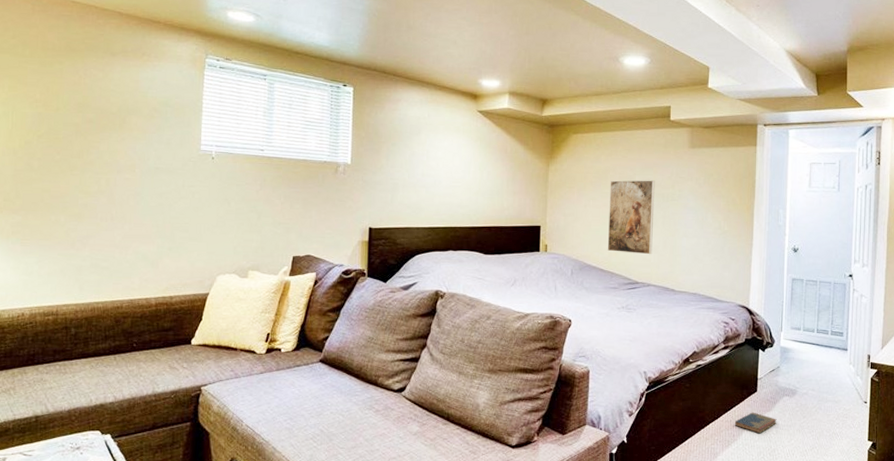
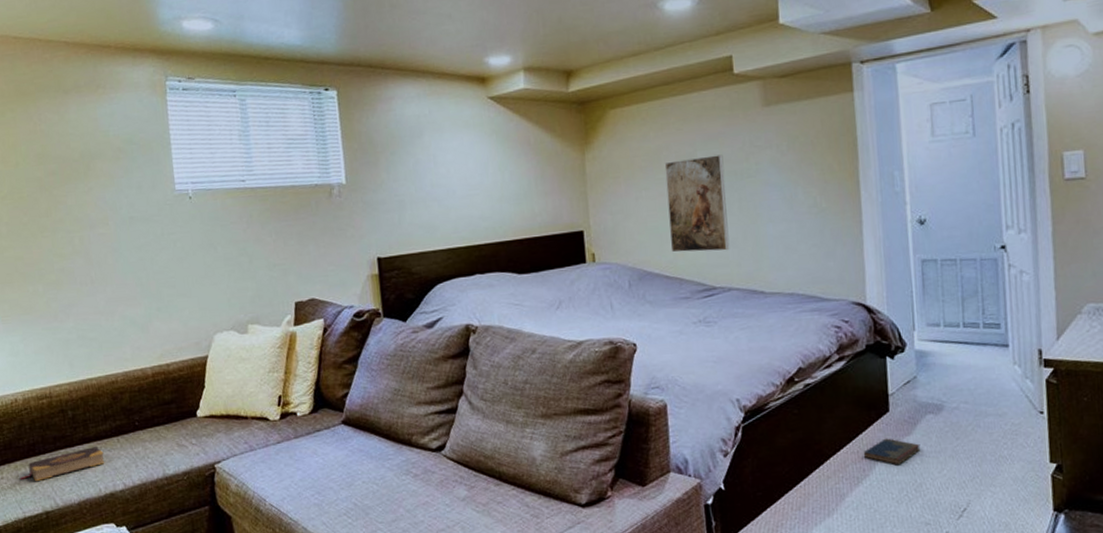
book: none [16,361,100,389] -> present [20,445,105,482]

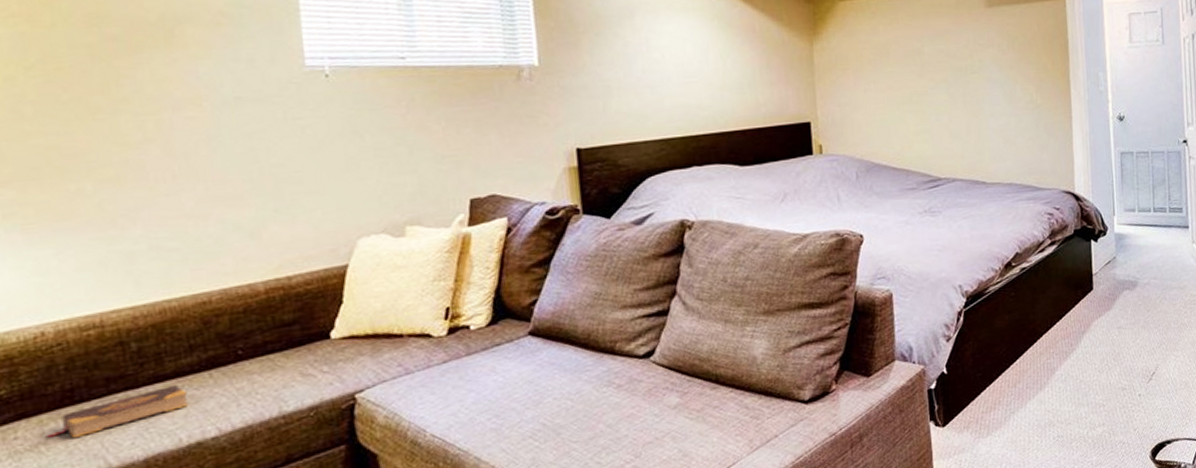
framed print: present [664,154,730,253] -> none [893,51,954,145]
hardcover book: present [863,438,921,465] -> none [1071,314,1119,338]

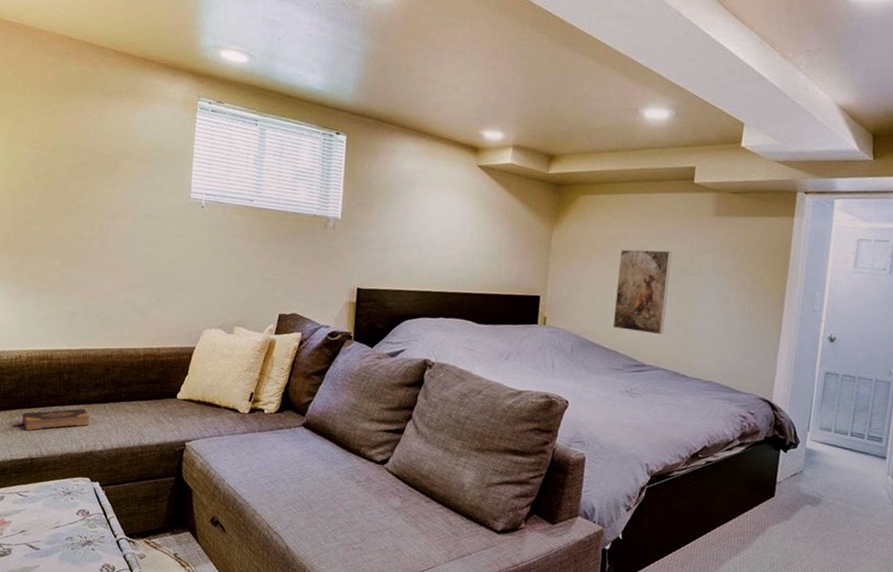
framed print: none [893,51,954,145] -> present [612,249,672,335]

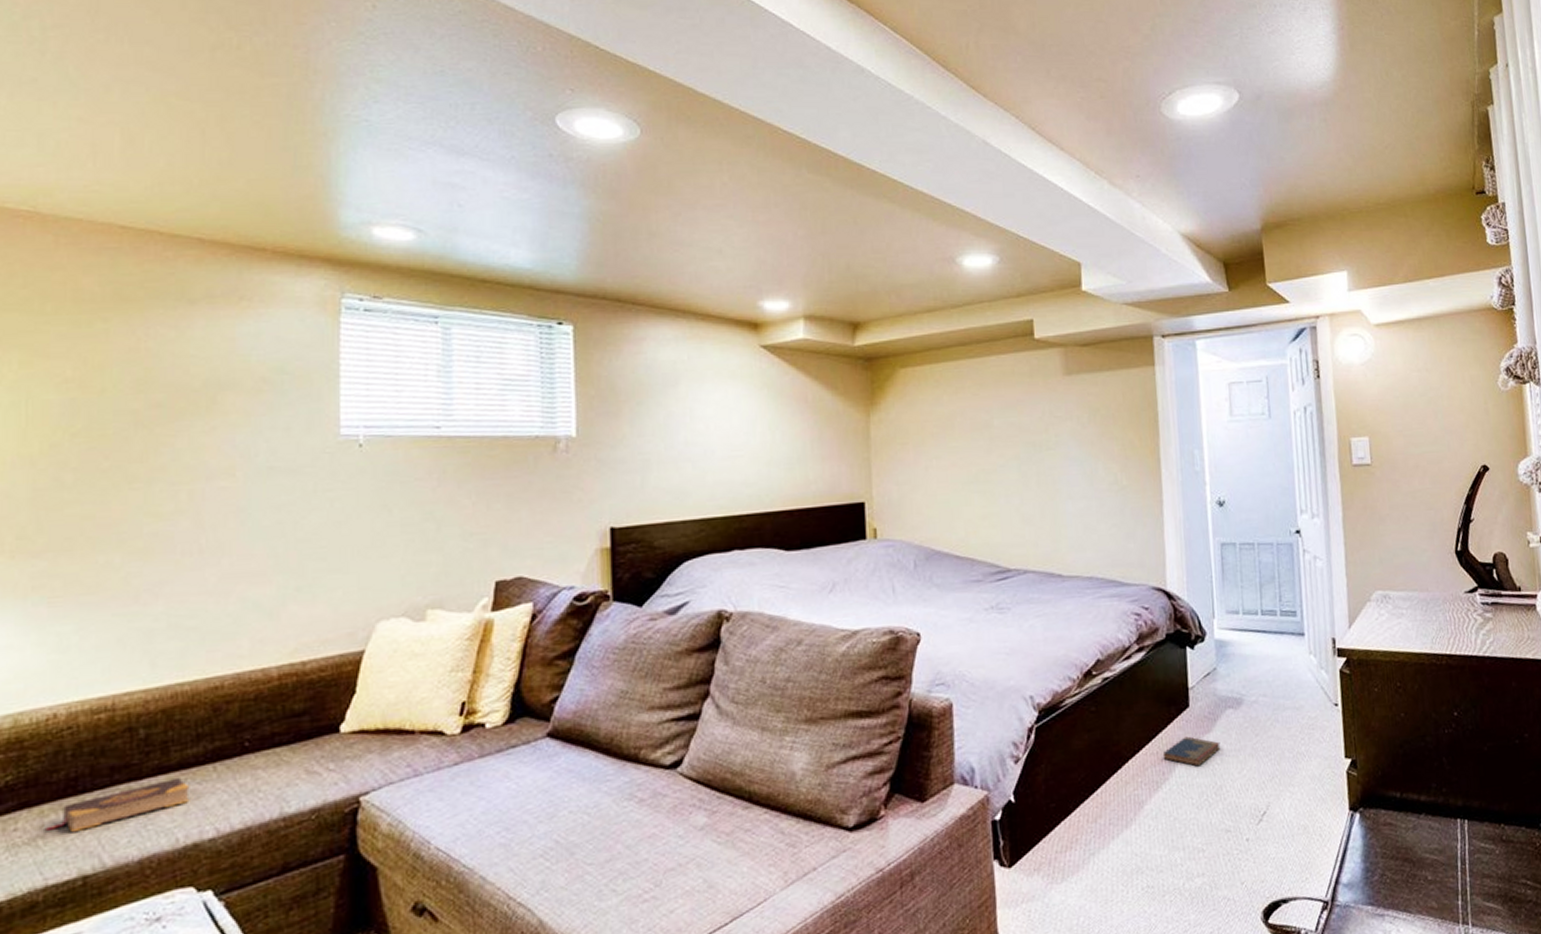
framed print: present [612,249,672,335] -> none [958,424,1026,530]
hardcover book: none [745,519,796,544] -> present [1162,736,1221,767]

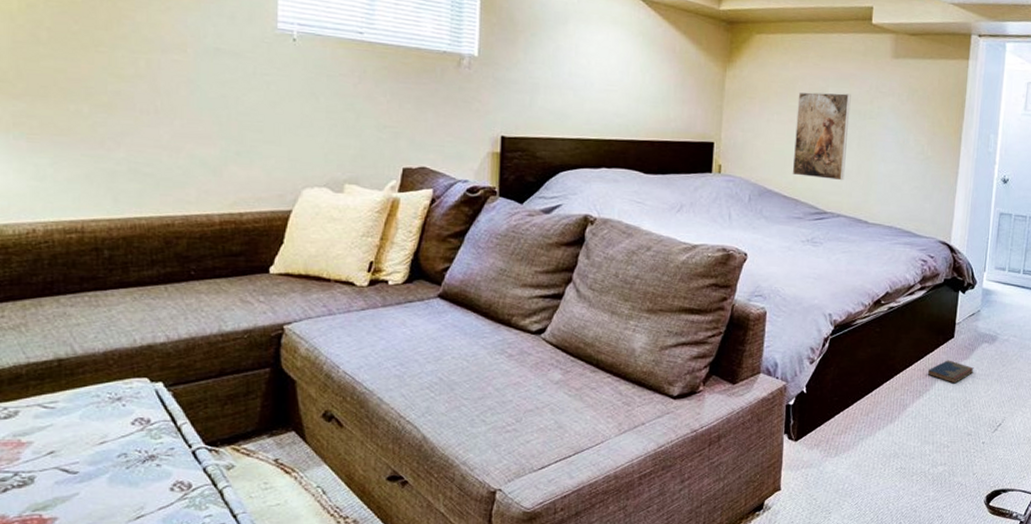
book: present [46,777,190,833] -> none [28,292,145,325]
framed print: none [958,424,1026,530] -> present [792,92,851,181]

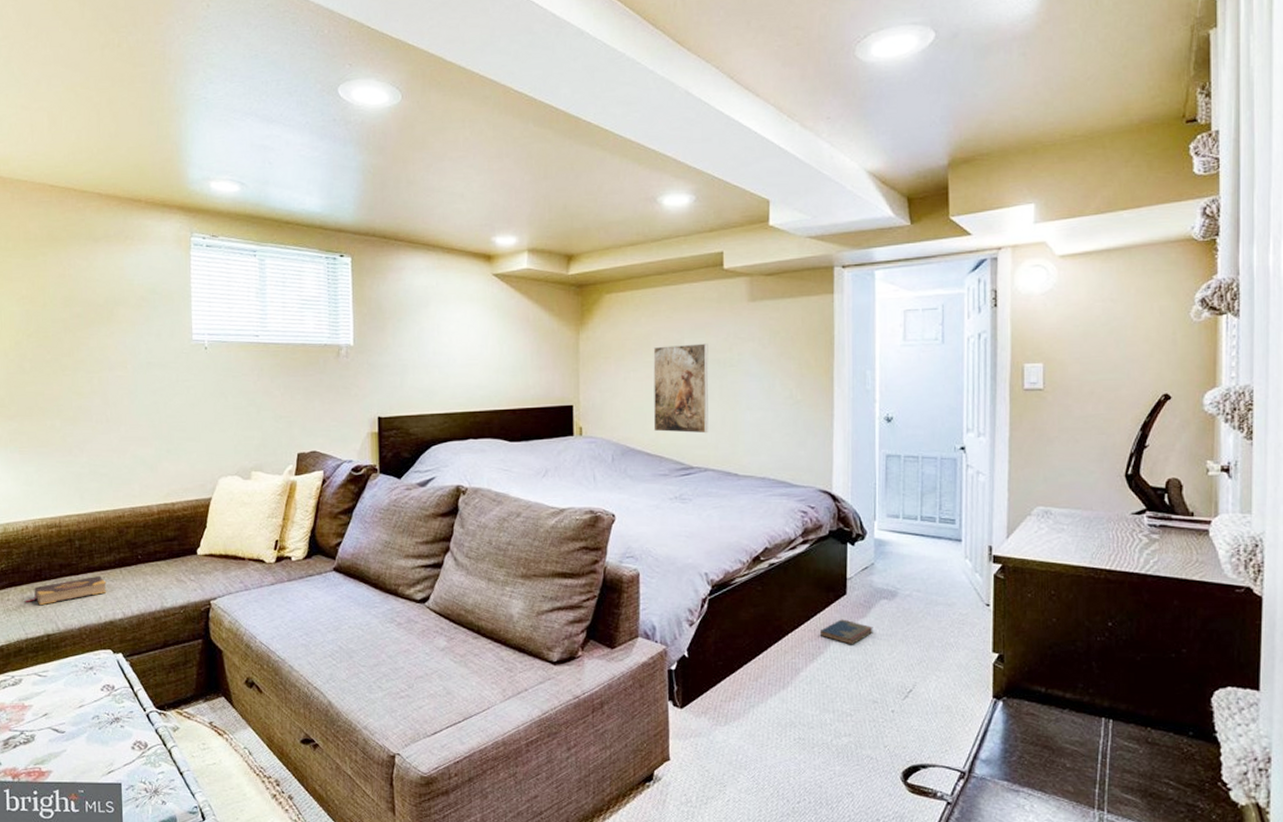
book: none [28,292,145,325] -> present [25,575,107,606]

